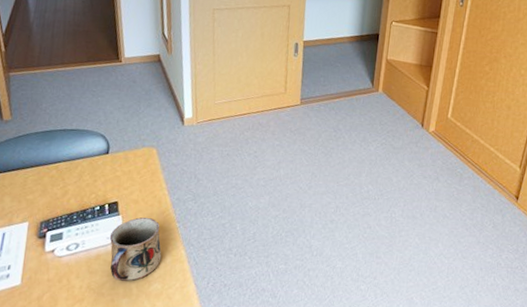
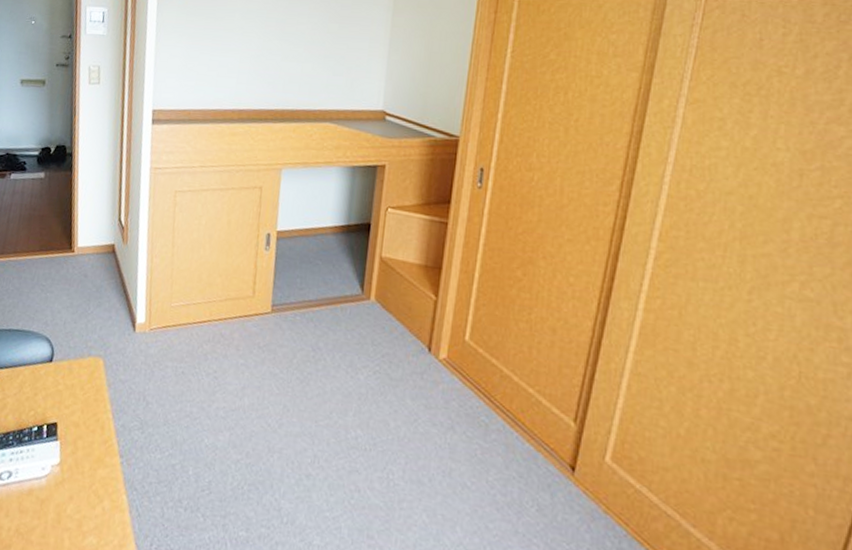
mug: present [109,217,162,282] -> none [42,445,101,530]

